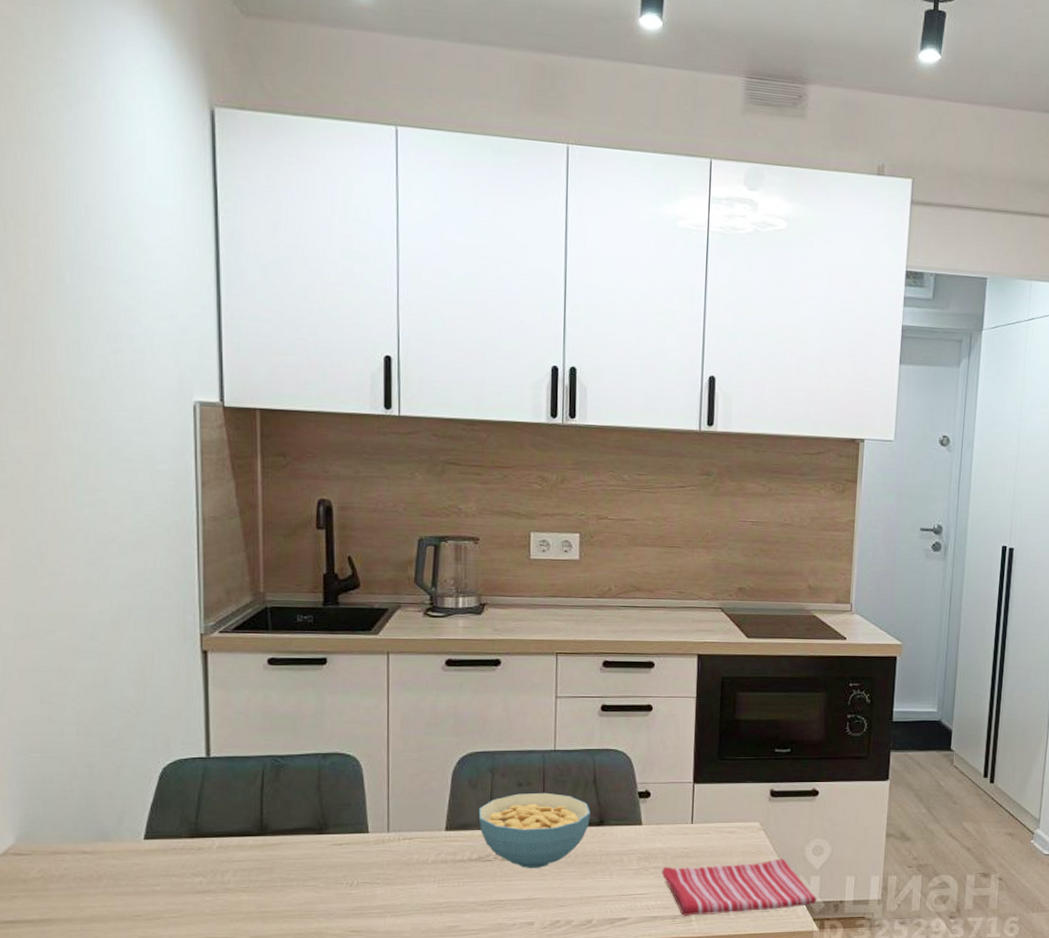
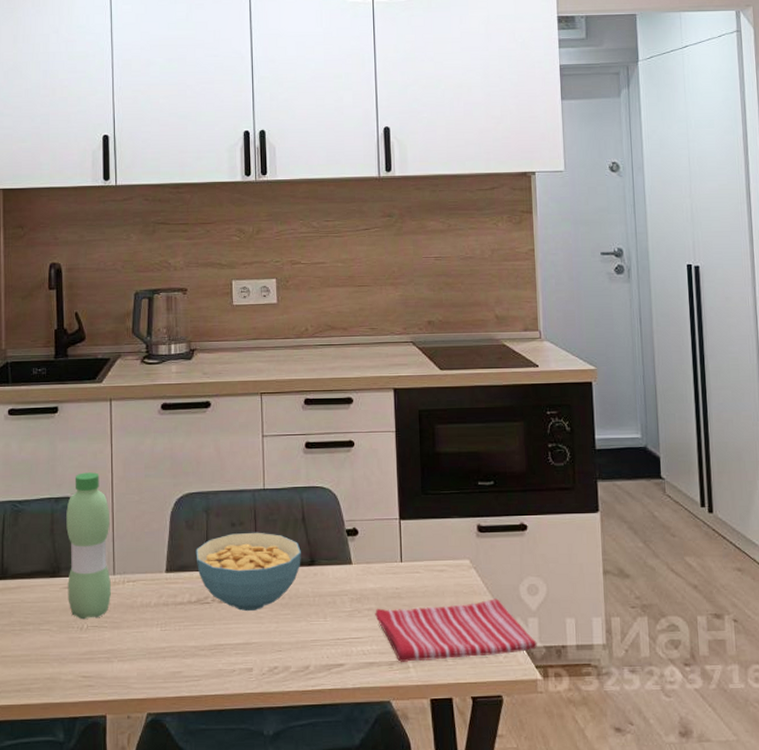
water bottle: none [335,728,385,876] -> present [66,472,111,620]

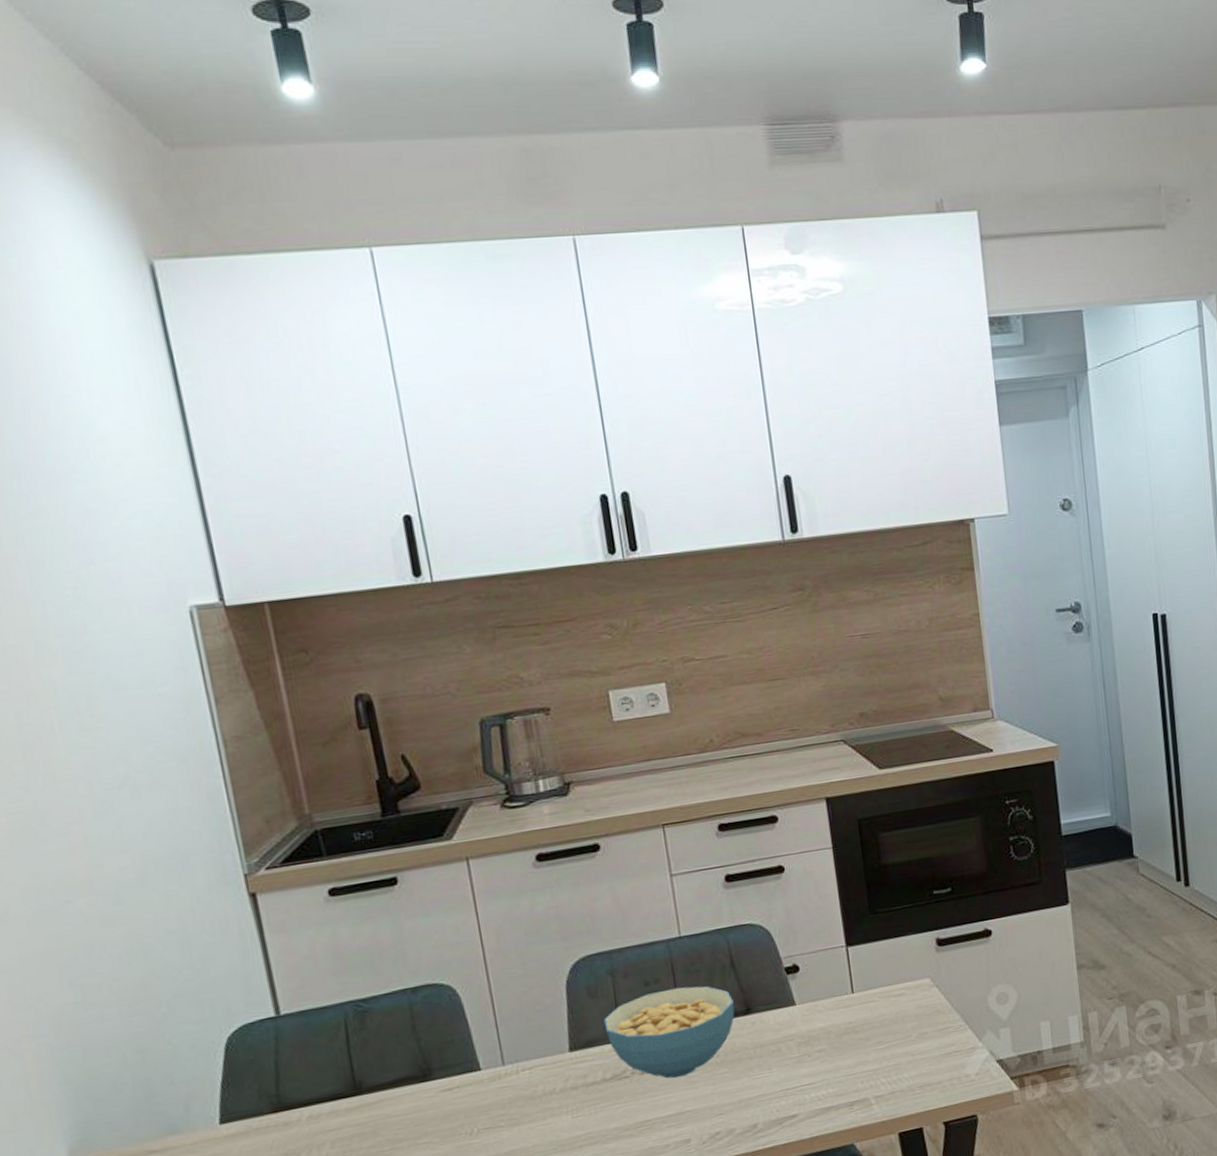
water bottle: present [66,472,111,620] -> none [428,949,504,1124]
dish towel: present [375,598,537,662] -> none [827,1014,1011,1101]

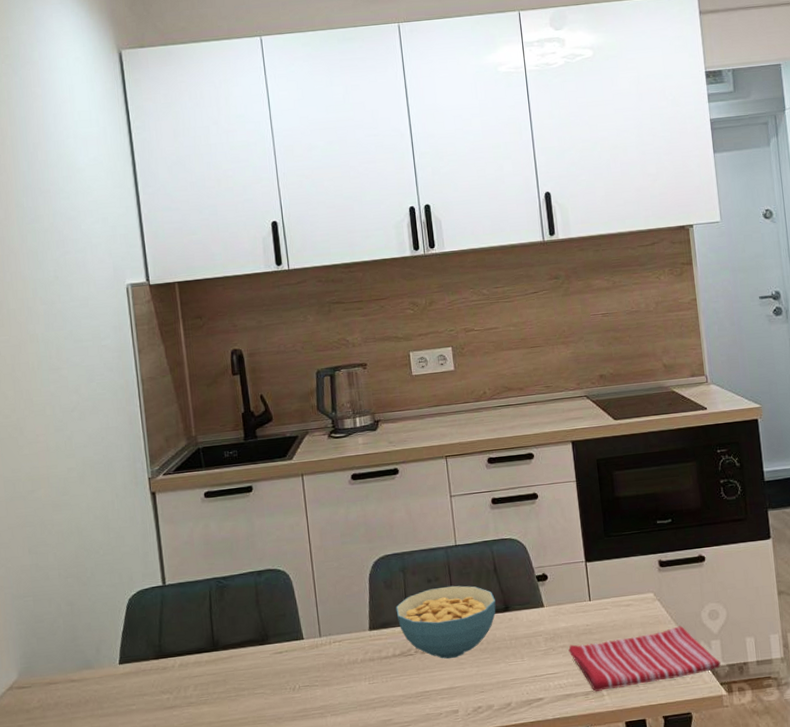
dish towel: none [827,1014,1011,1101] -> present [568,626,721,692]

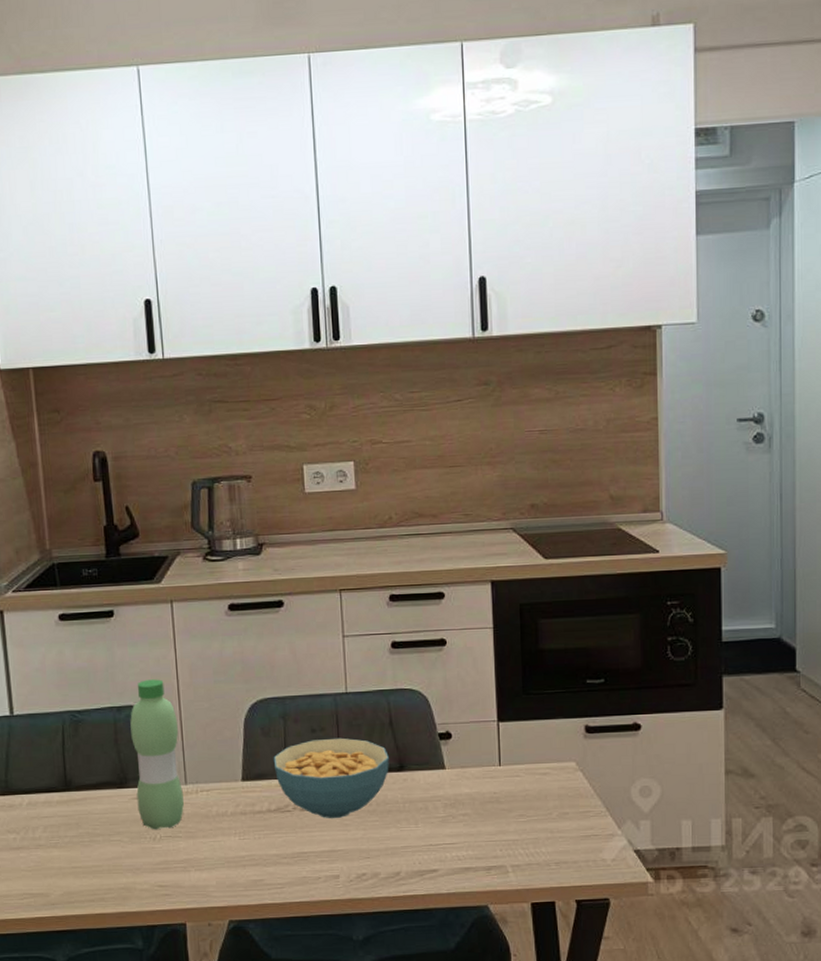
water bottle: none [269,544,319,681] -> present [130,679,184,830]
dish towel: present [568,626,721,692] -> none [471,801,649,867]

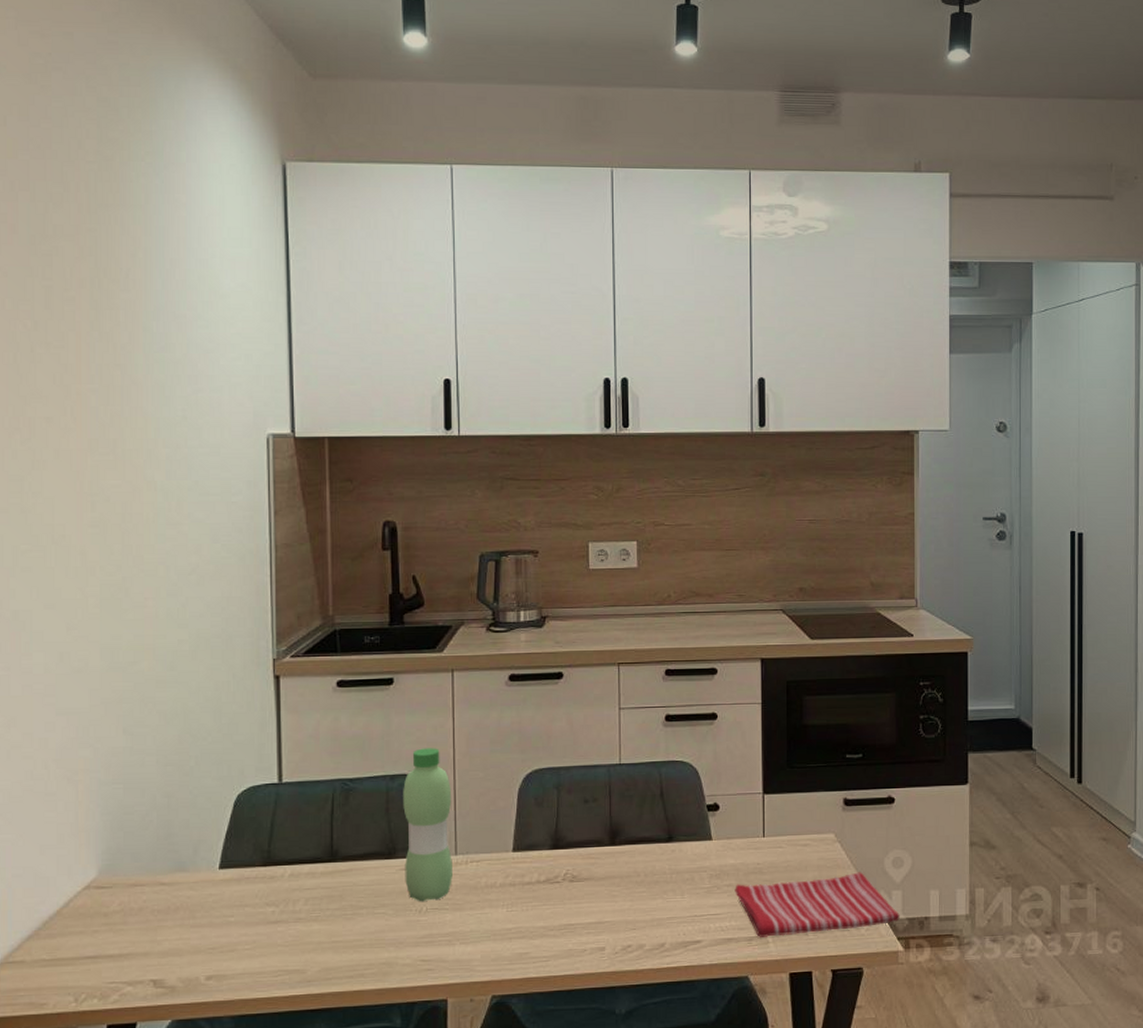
cereal bowl: present [273,737,389,819] -> none [545,808,658,890]
dish towel: none [471,801,649,867] -> present [735,872,900,937]

